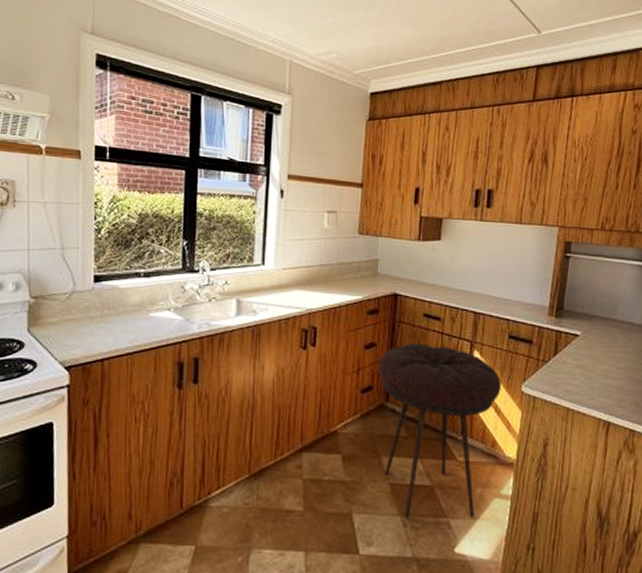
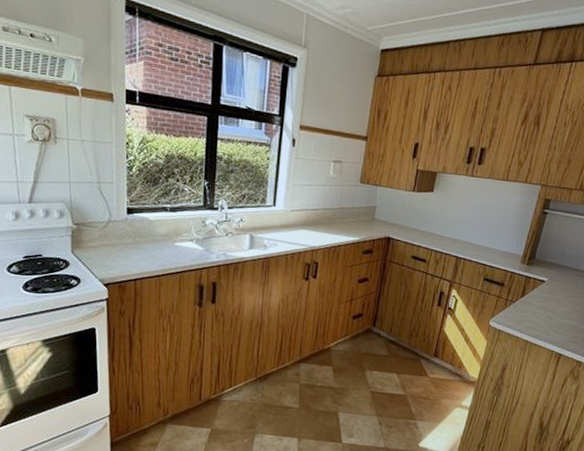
stool: present [379,343,501,518] -> none [367,280,473,421]

